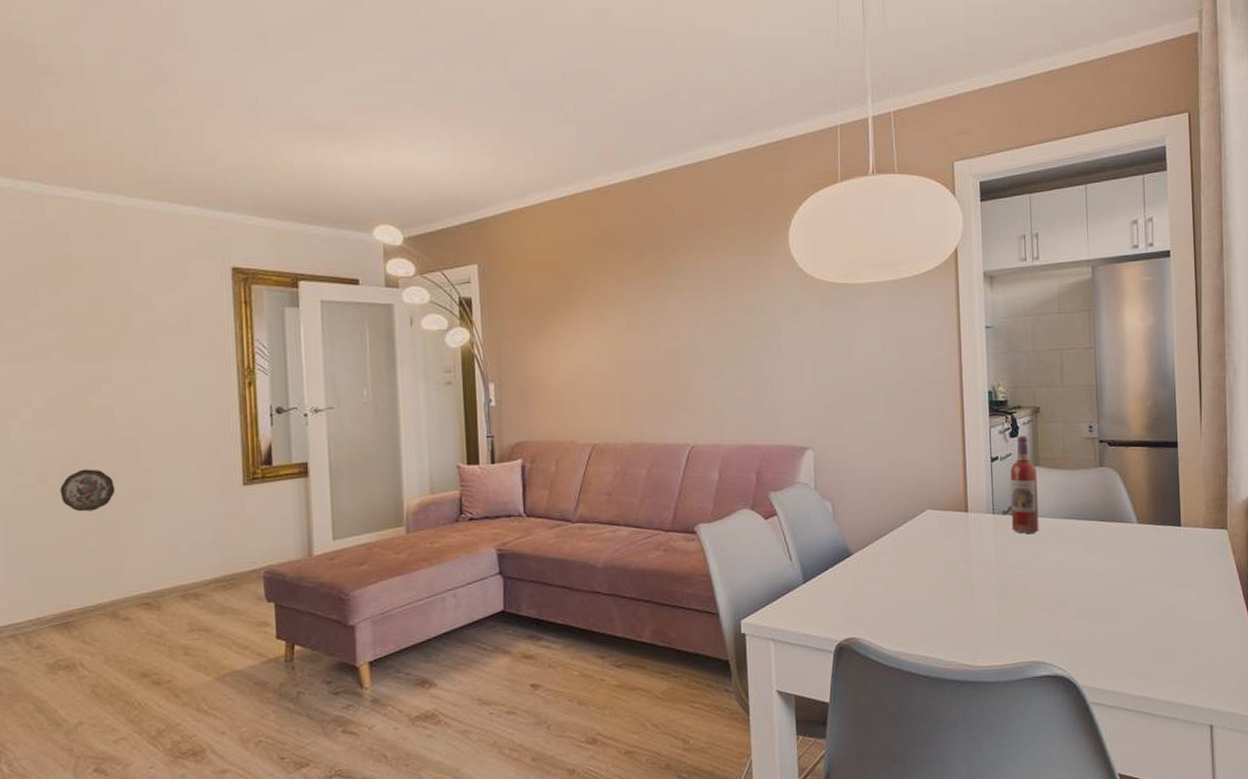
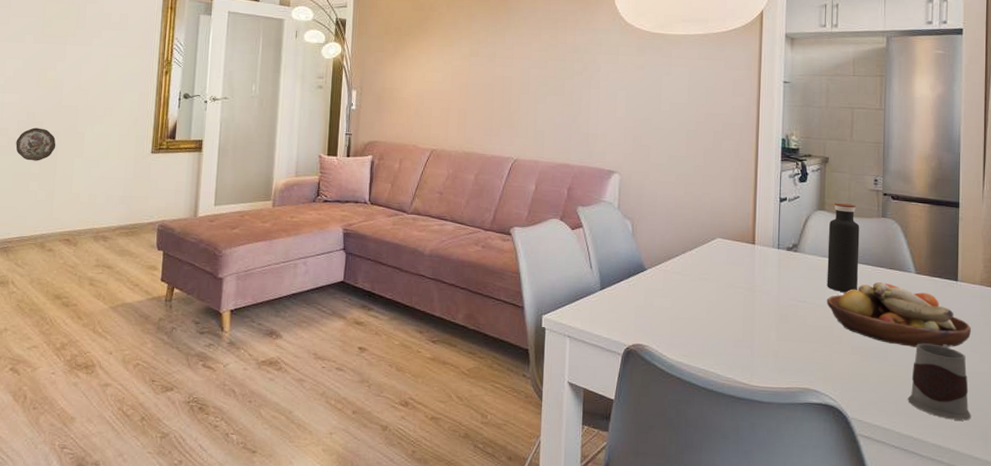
wine bottle: present [1010,435,1039,534] -> none [794,181,822,271]
water bottle: none [1044,456,1080,553] -> present [827,203,860,293]
fruit bowl: none [1048,537,1197,603] -> present [826,282,971,347]
mug: none [1138,595,1203,674] -> present [907,343,972,421]

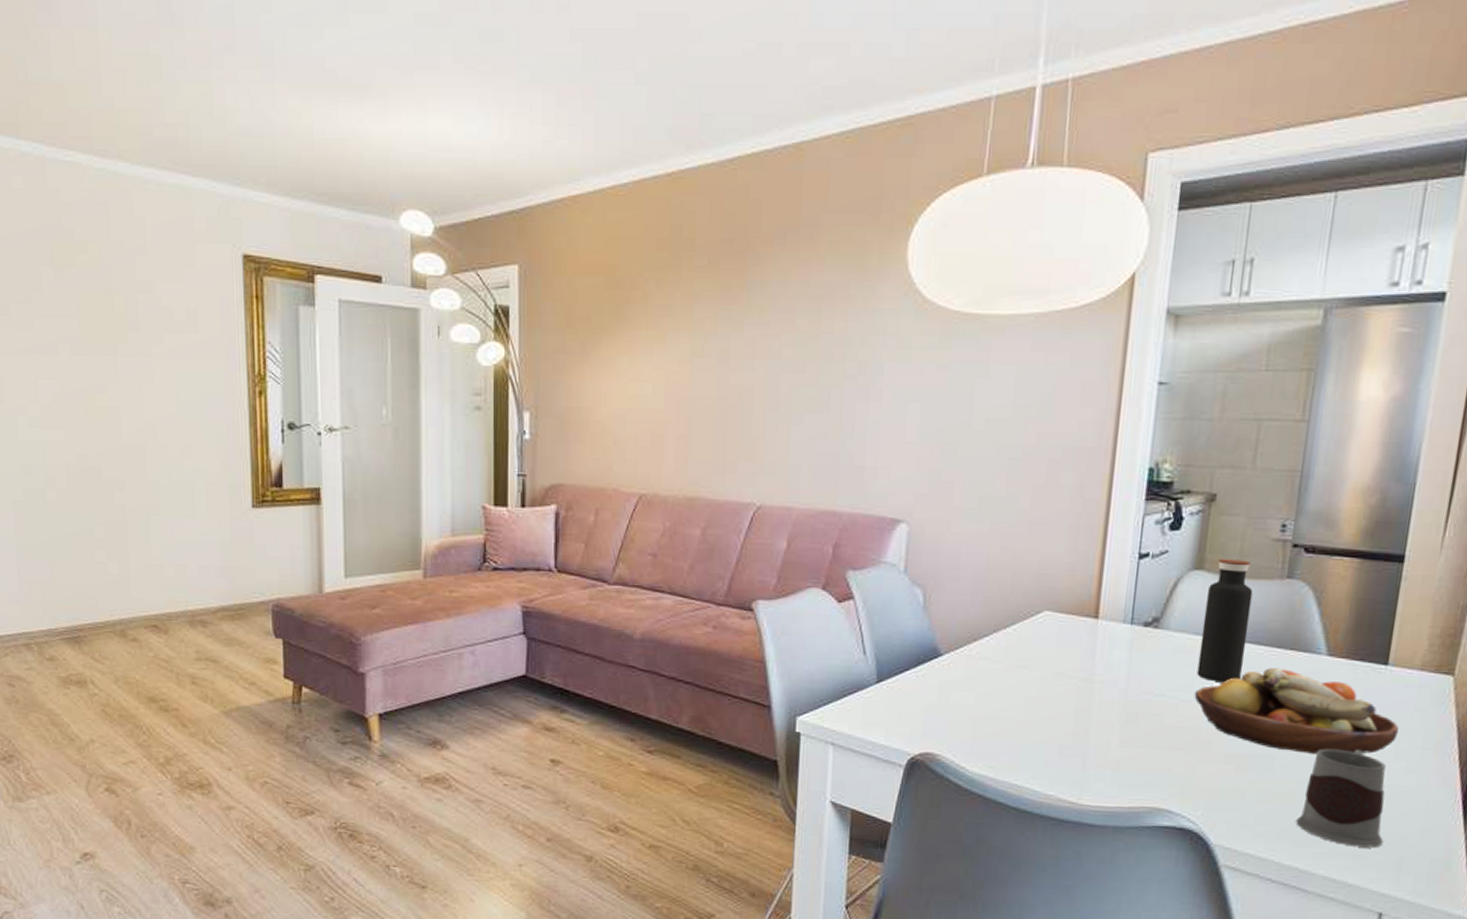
decorative plate: present [16,127,56,161] -> none [68,475,123,522]

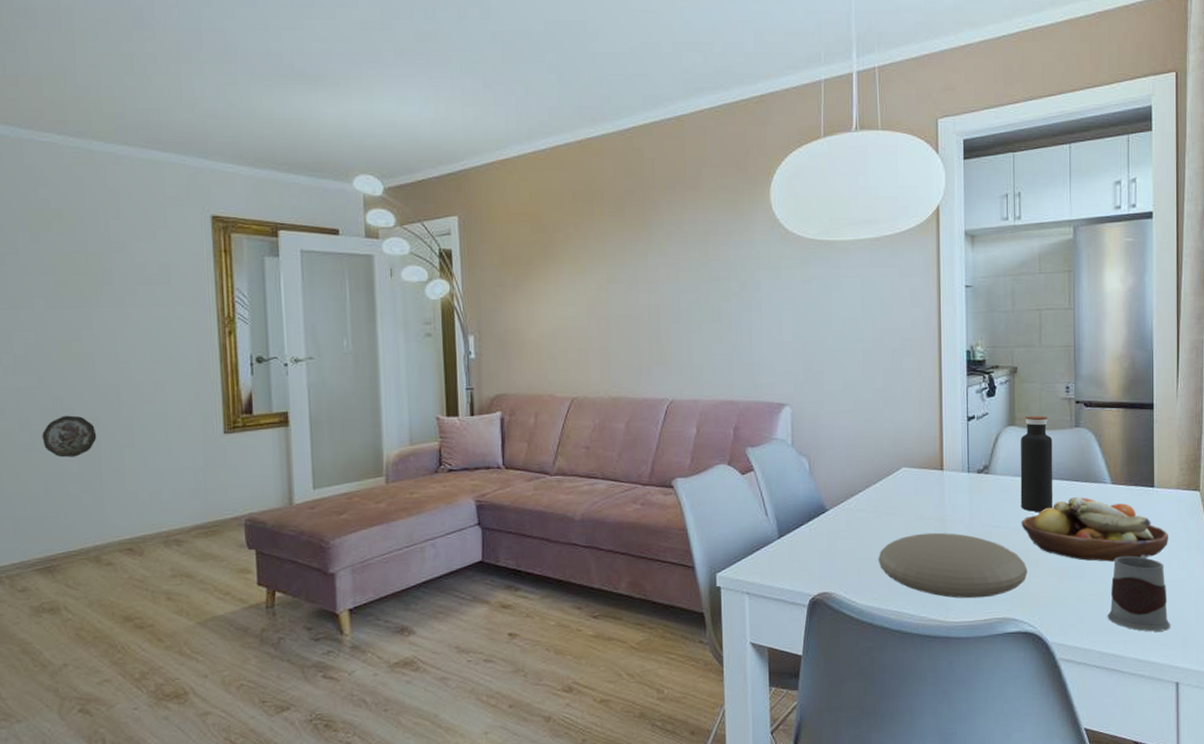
decorative plate: none [68,475,123,522] -> present [42,415,97,458]
plate: none [999,694,1195,781] -> present [878,532,1028,599]

